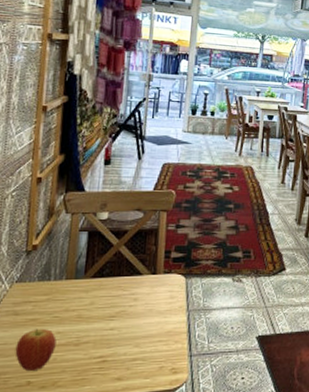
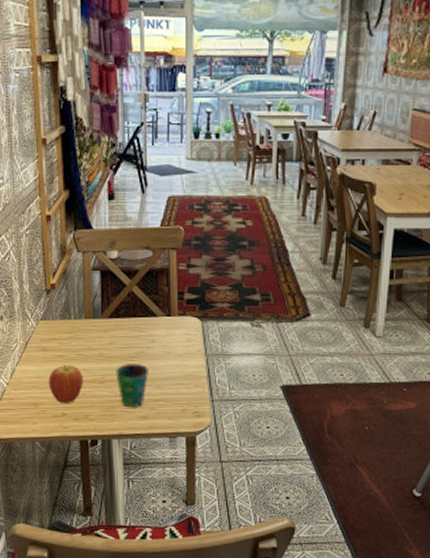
cup: none [92,322,129,370] -> present [116,363,150,408]

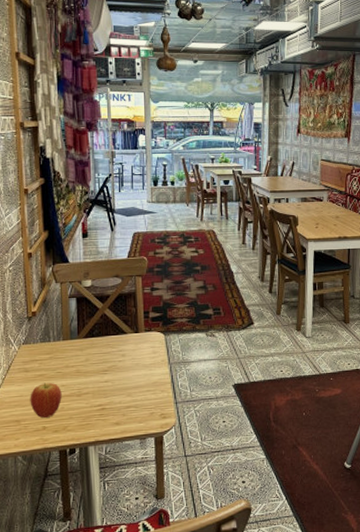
cup: present [116,363,150,408] -> none [91,375,121,416]

